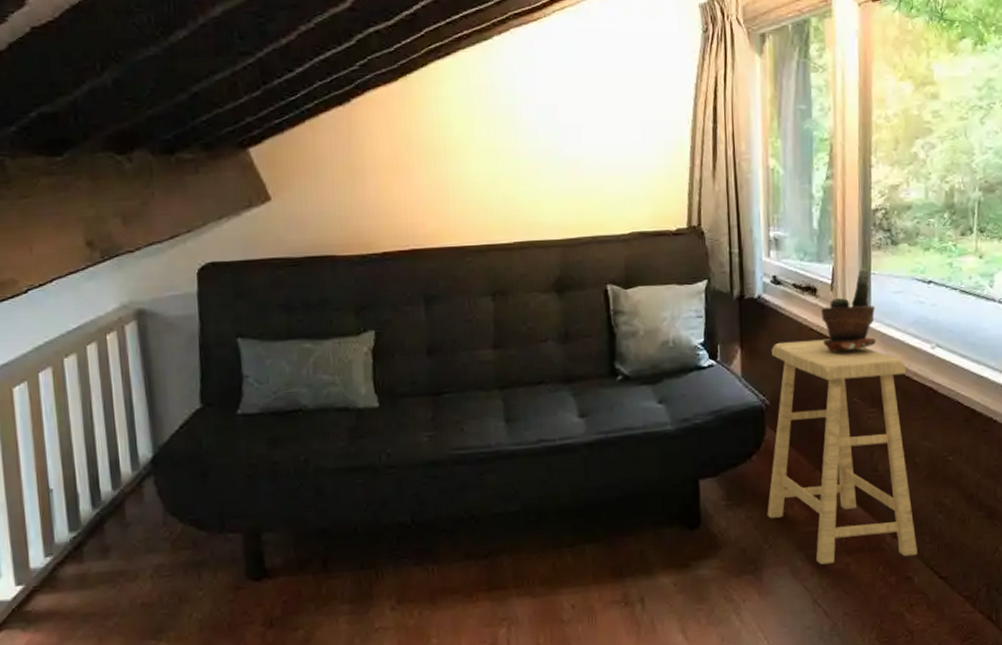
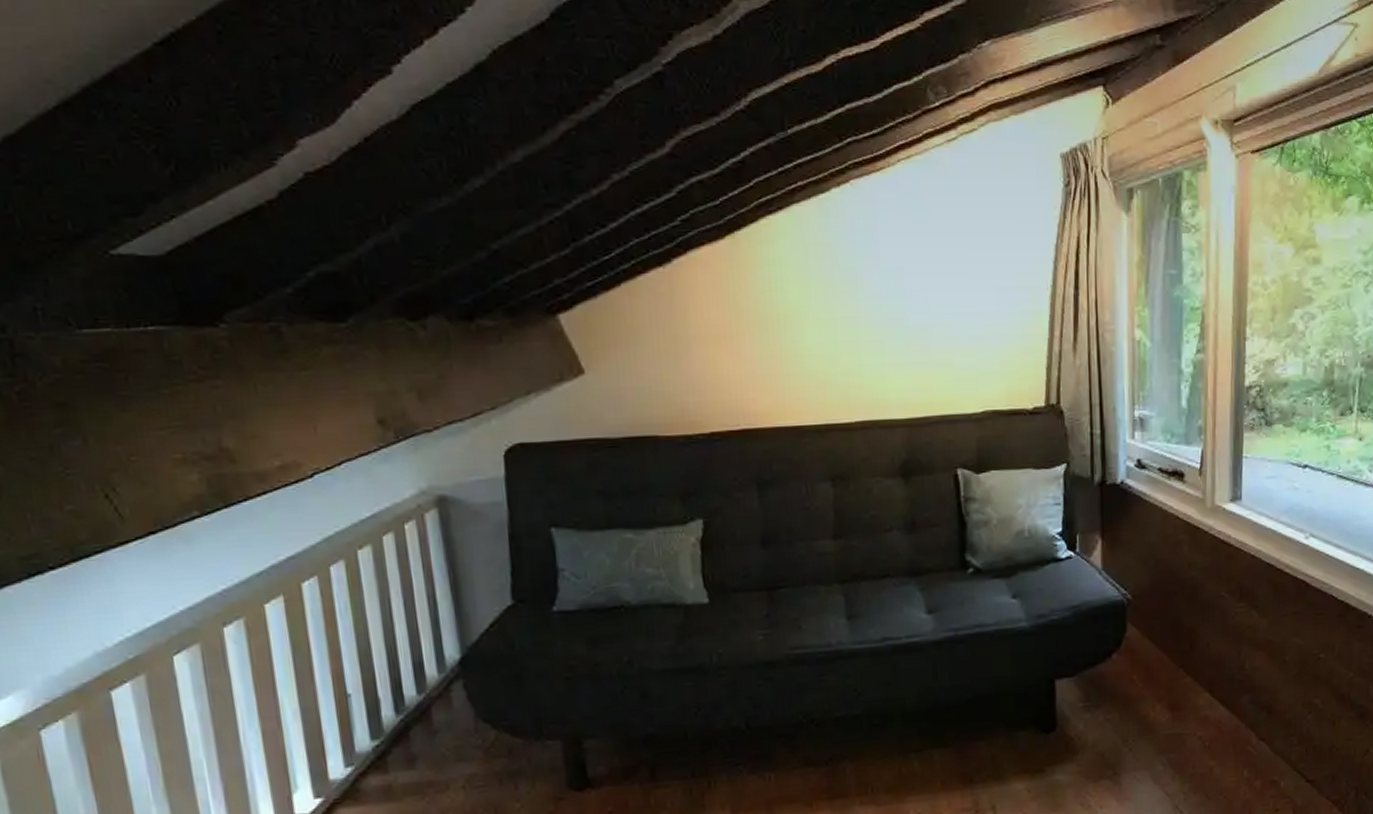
stool: present [767,339,918,565] -> none [1127,528,1285,769]
potted plant: present [821,268,876,352] -> none [1188,450,1247,543]

